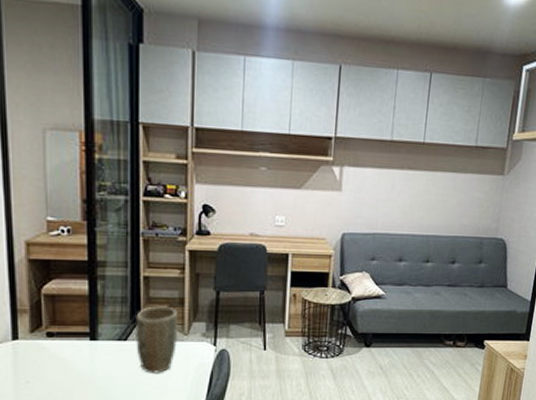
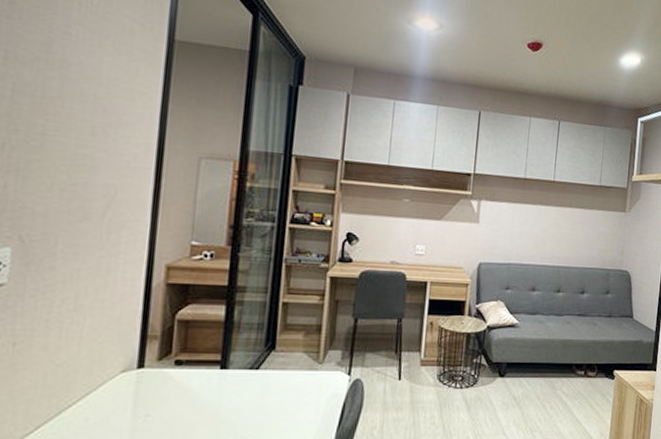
plant pot: present [134,306,179,373] -> none [267,333,315,405]

